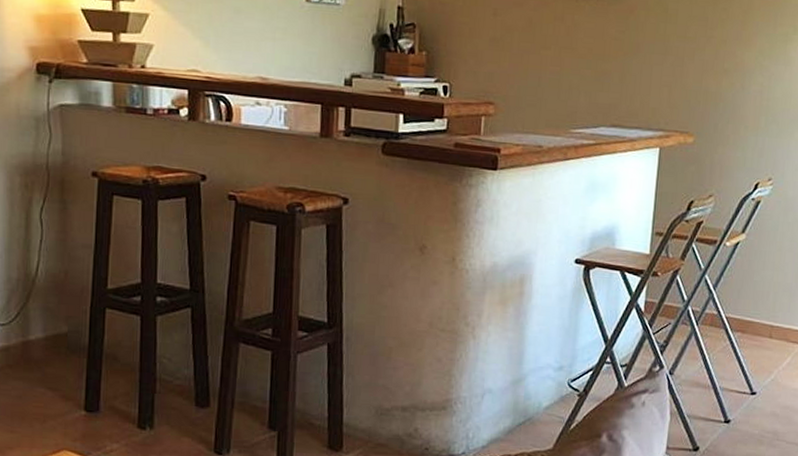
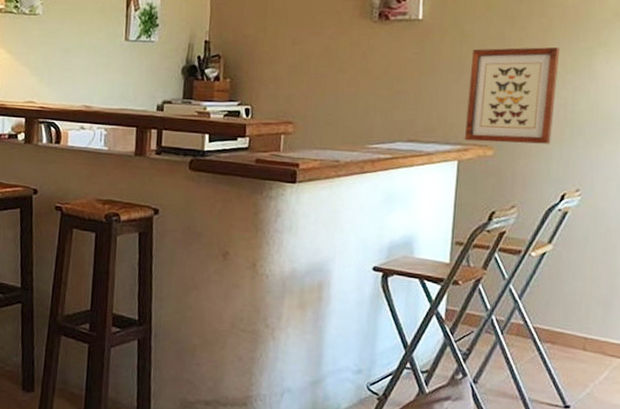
wall art: none [667,29,759,132] -> present [465,46,561,144]

